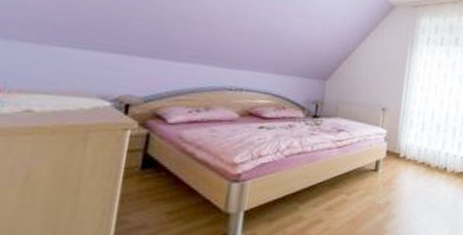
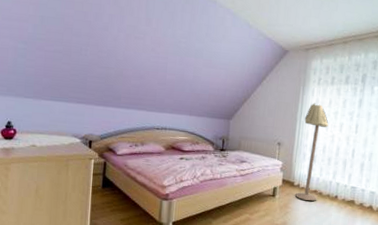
floor lamp: none [401,64,438,174] -> present [295,103,329,201]

